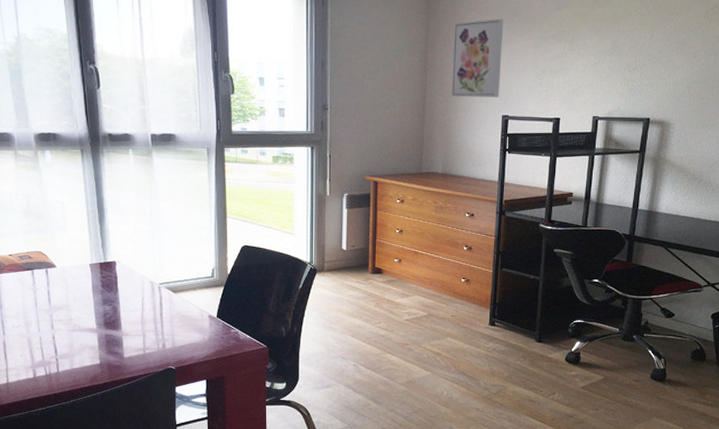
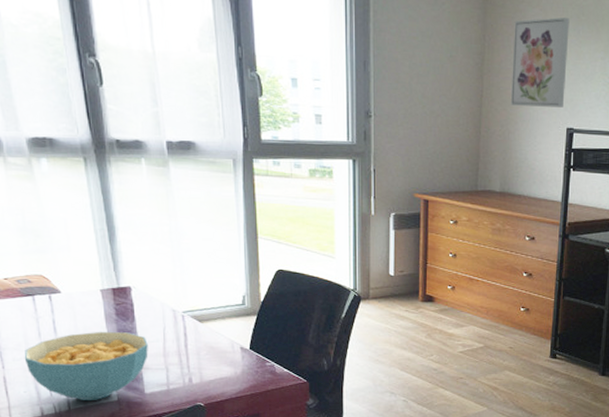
cereal bowl: none [22,301,128,363] -> present [24,331,148,400]

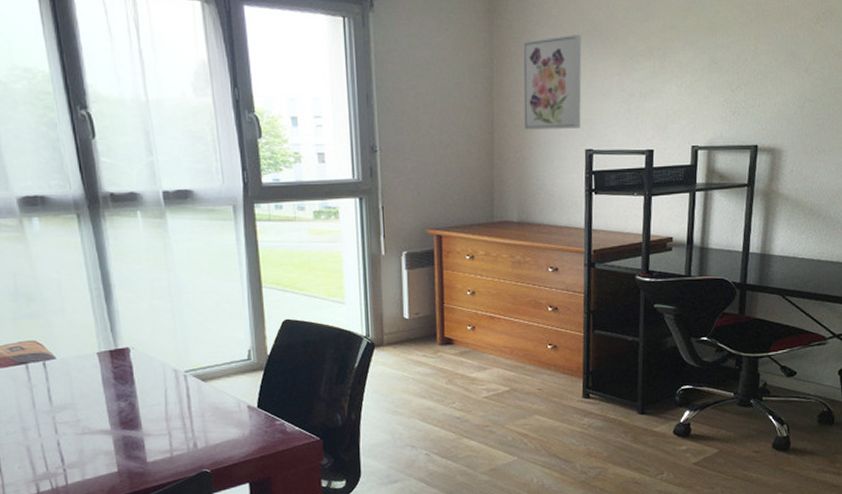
cereal bowl: present [24,331,148,400] -> none [18,397,150,474]

